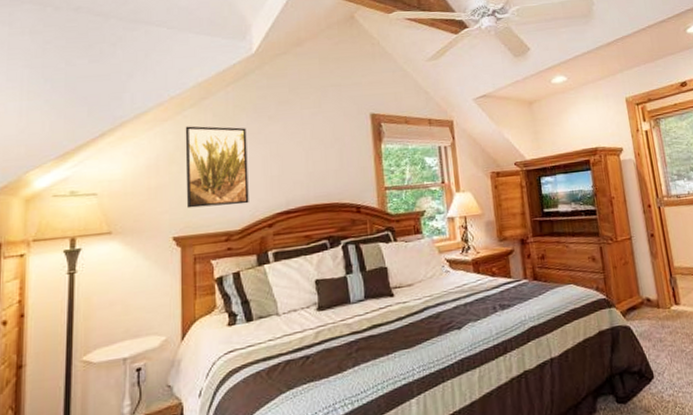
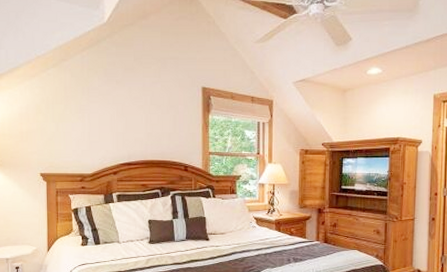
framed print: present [185,126,249,209] -> none [49,83,99,153]

